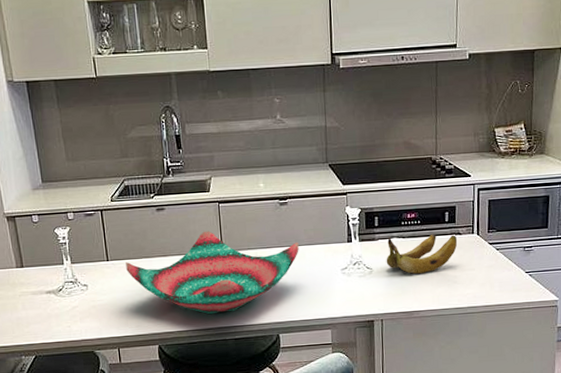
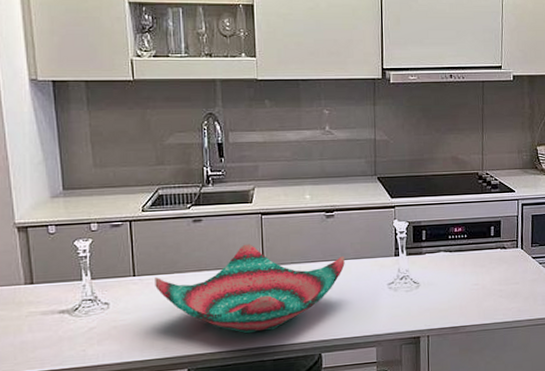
banana: present [386,234,458,274] -> none [433,248,503,288]

